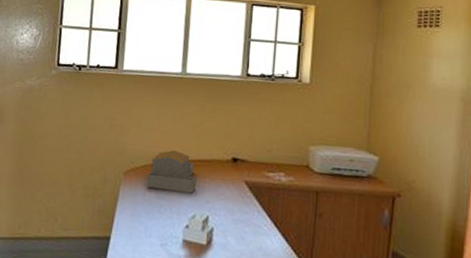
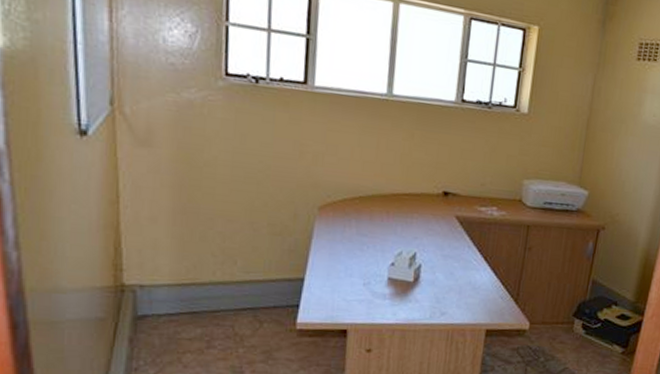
architectural model: present [146,150,197,193] -> none [346,182,404,230]

